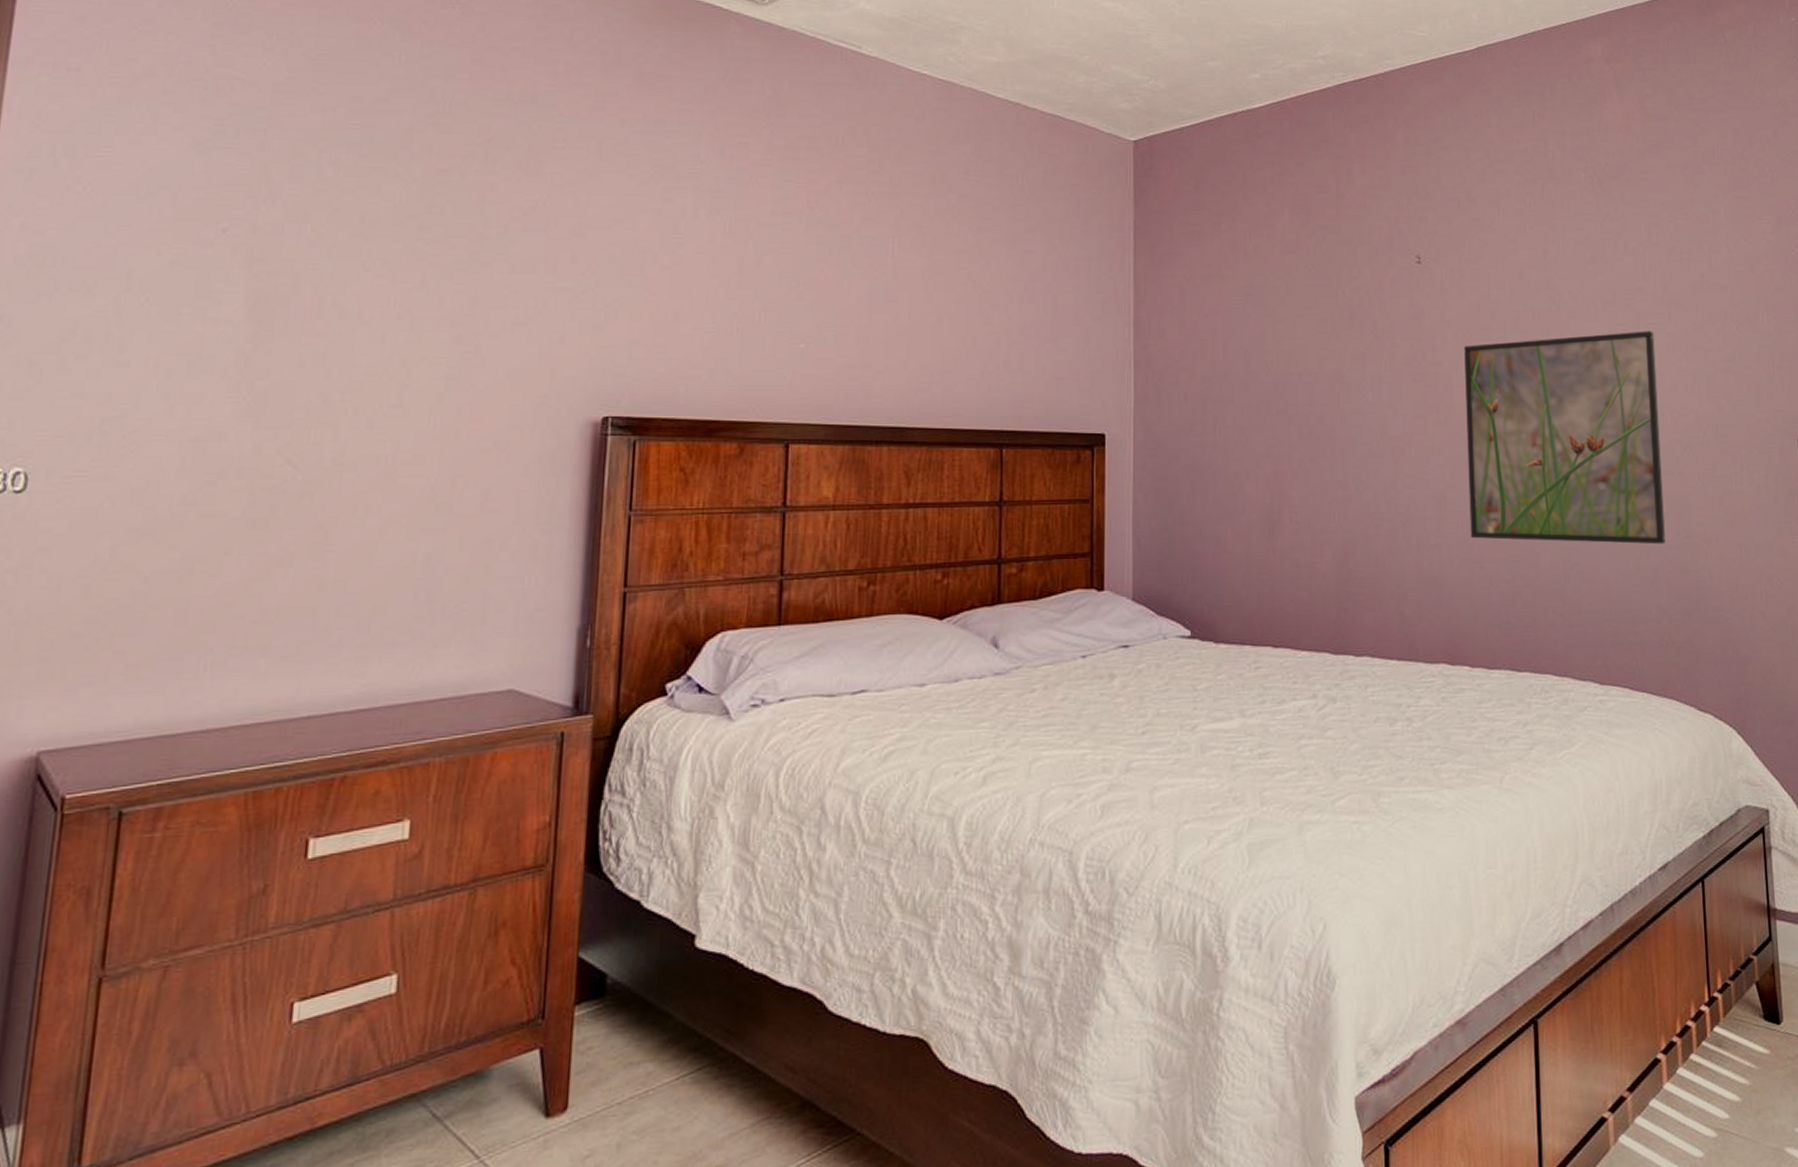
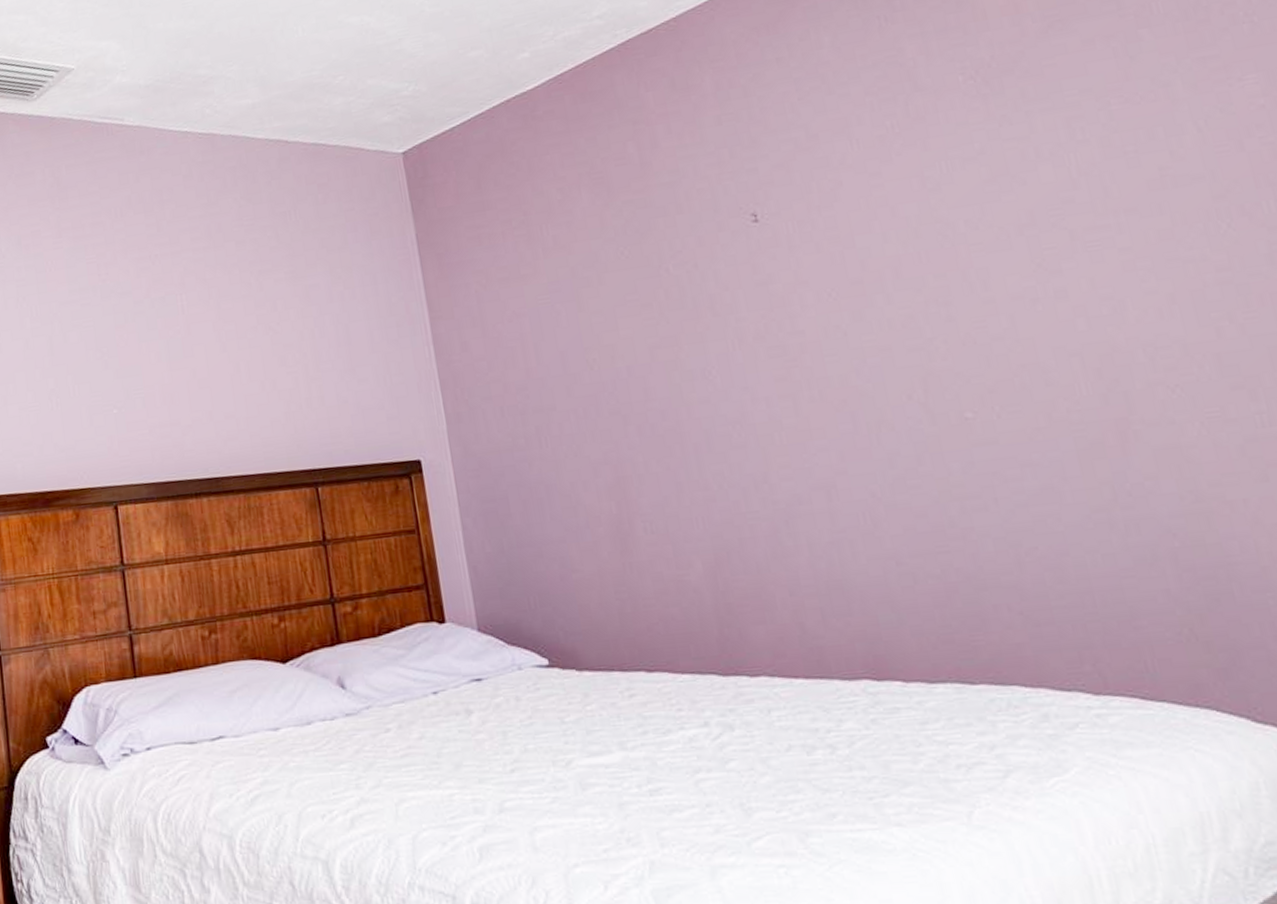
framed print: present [1464,331,1666,545] -> none [831,249,1163,531]

